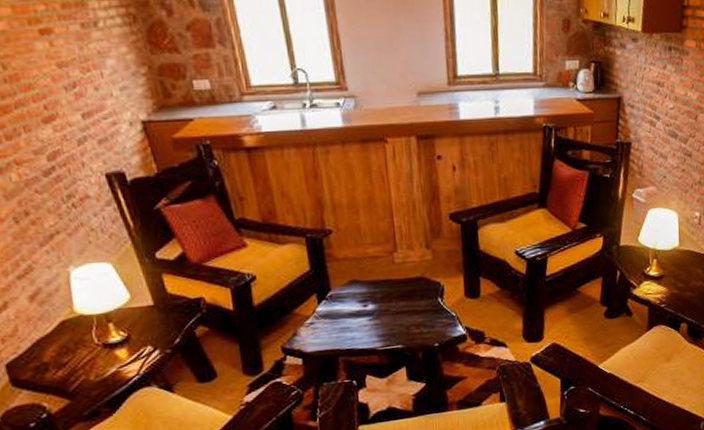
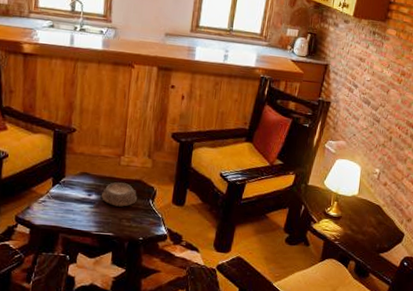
mortar: none [379,283,424,313] -> present [102,182,138,207]

